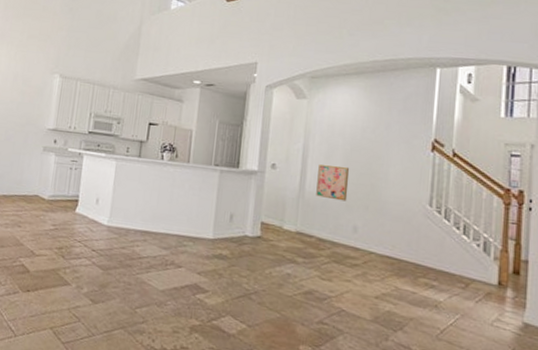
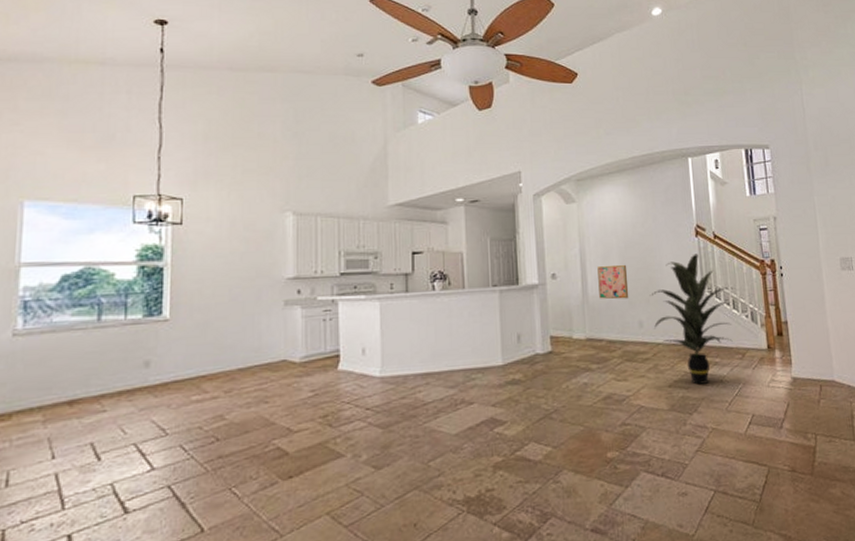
indoor plant: none [369,169,470,305] -> present [649,253,736,385]

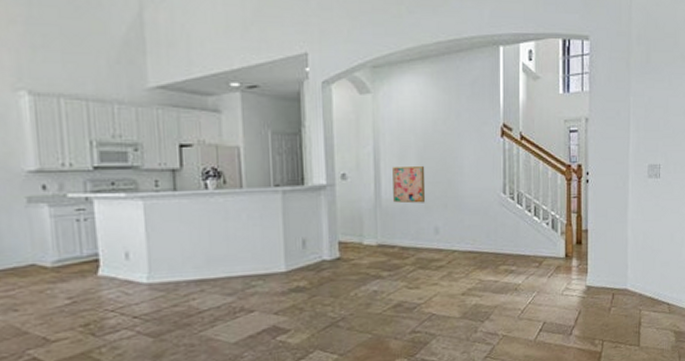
indoor plant: present [649,253,736,385] -> none [447,156,538,293]

